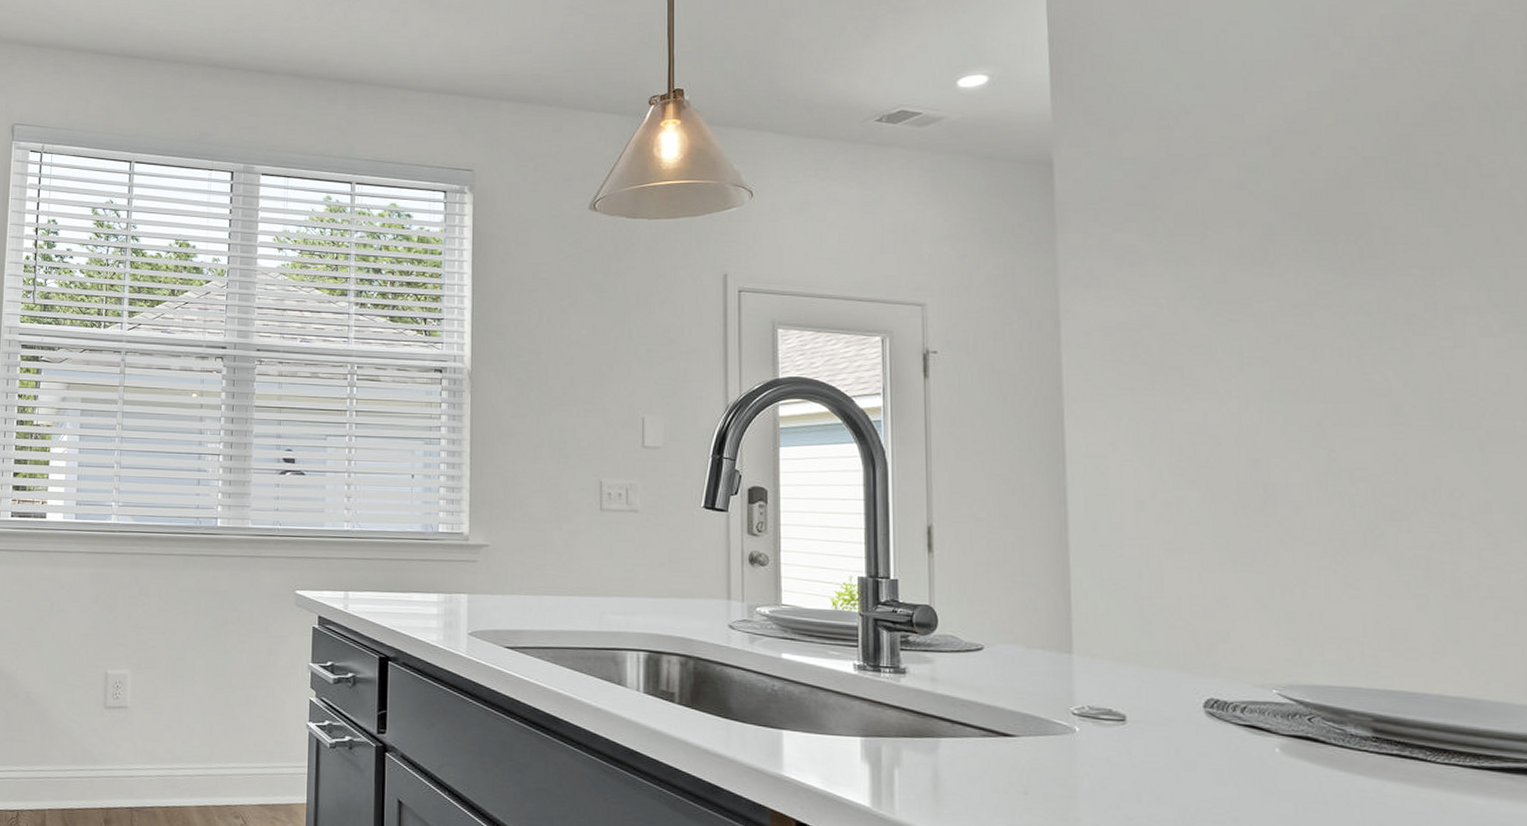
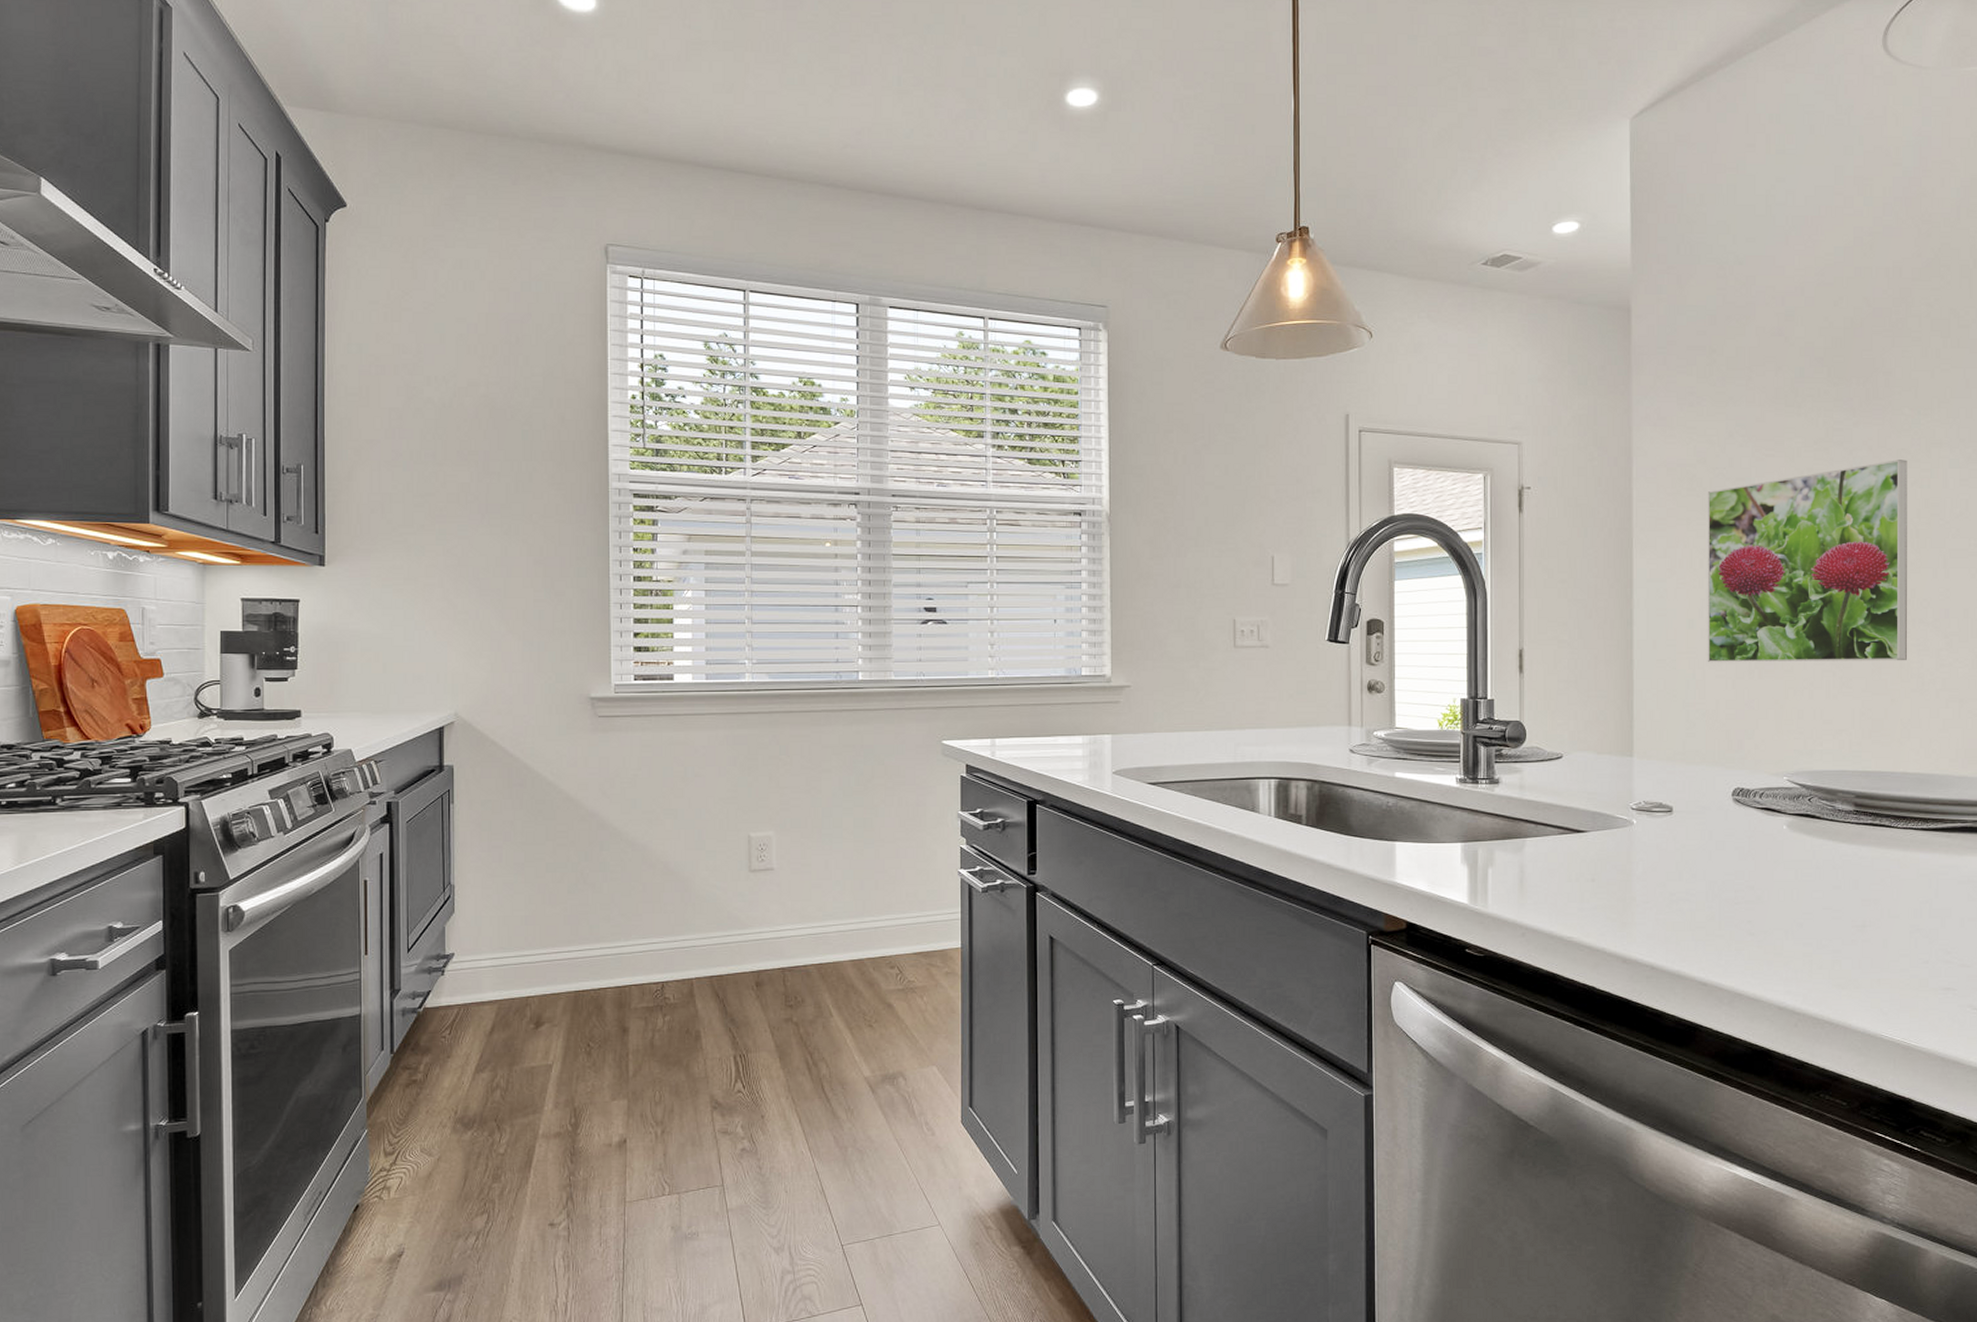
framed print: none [1156,326,1435,561] -> present [1707,460,1907,663]

